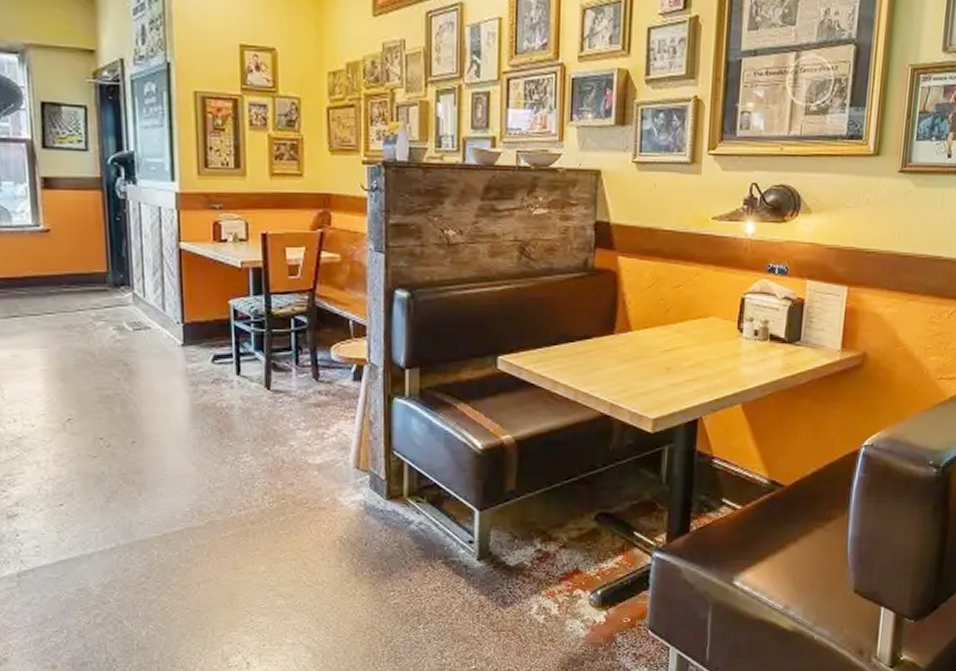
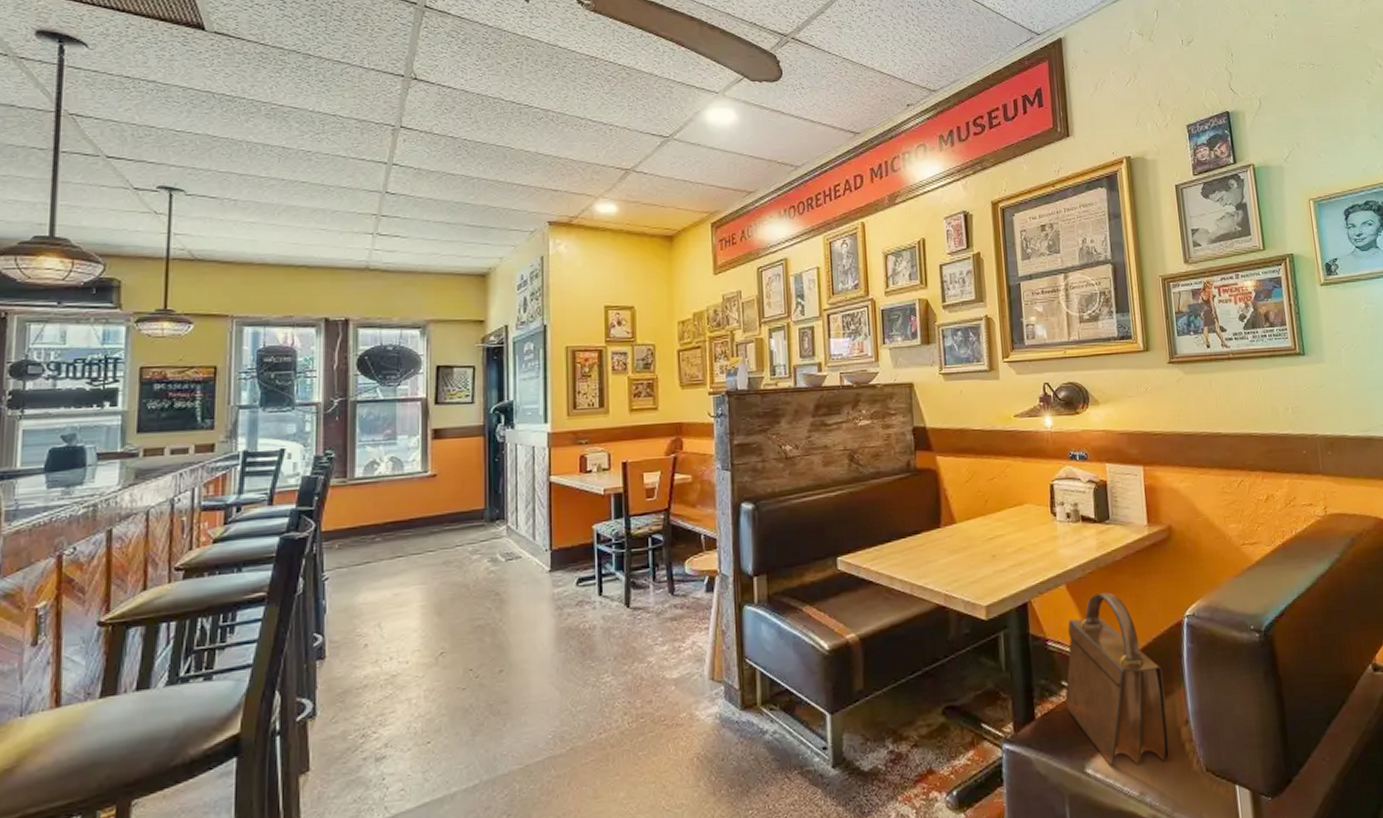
handbag: none [722,416,829,582] -> present [1065,592,1170,767]

